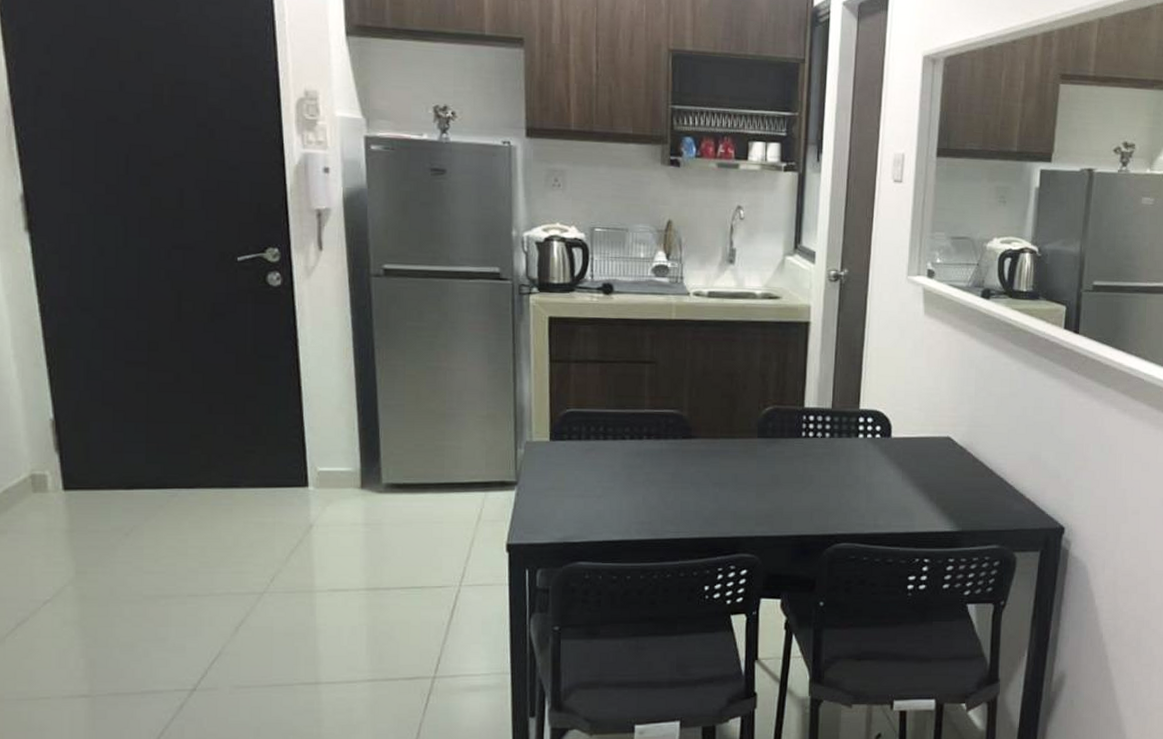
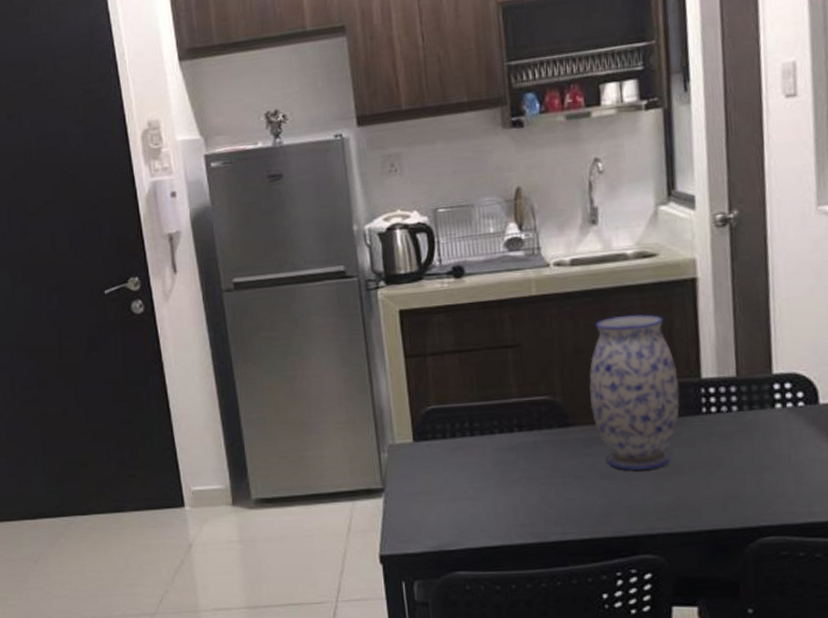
vase: none [712,347,786,482] -> present [589,314,680,471]

